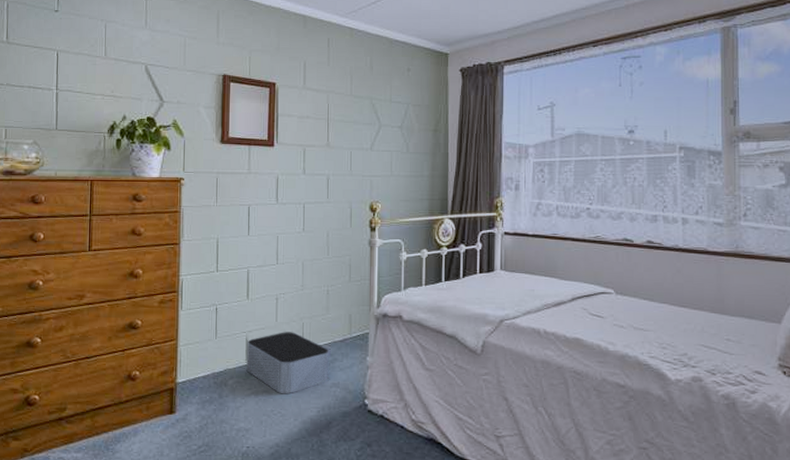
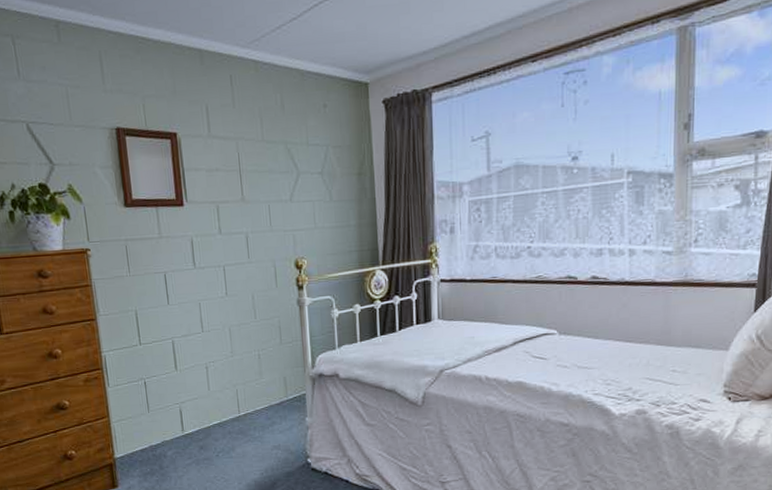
storage bin: present [246,332,329,395] -> none [181,399,269,461]

